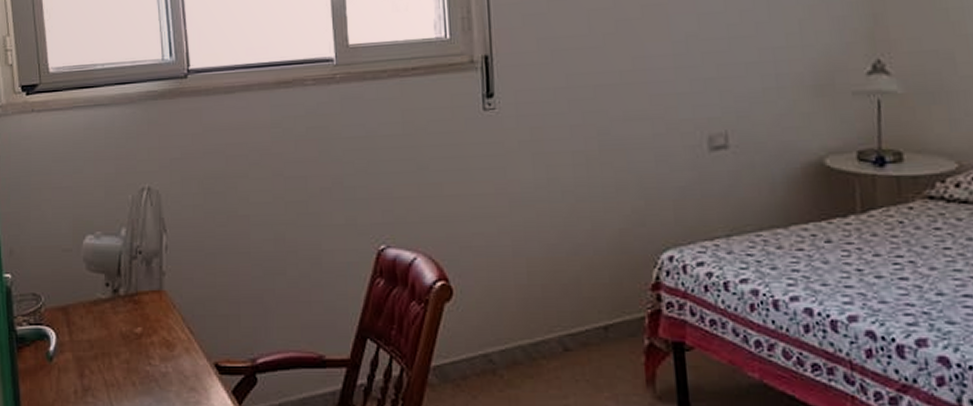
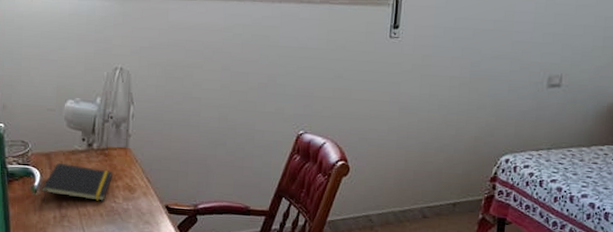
notepad: none [59,317,146,374] -> present [42,162,113,203]

